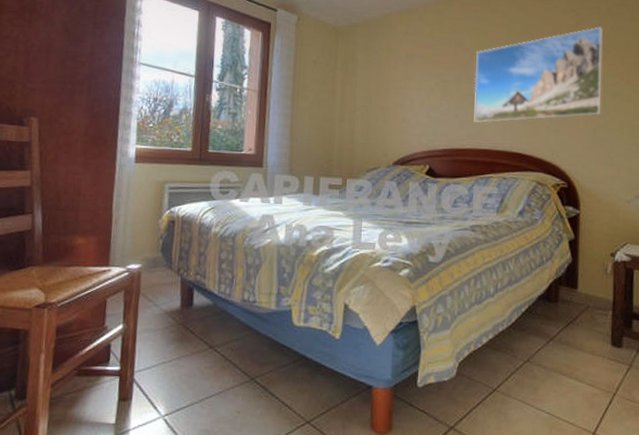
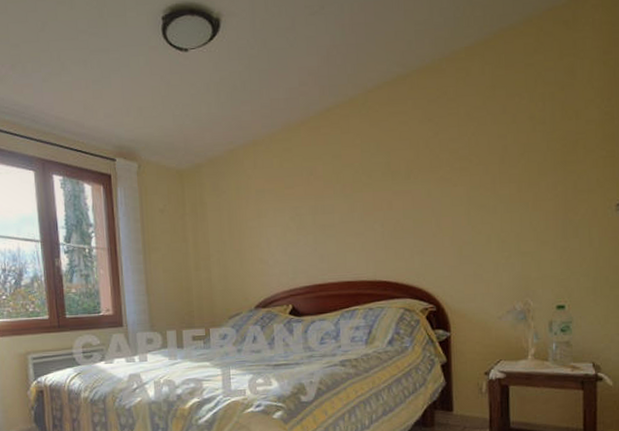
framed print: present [474,26,603,123] -> none [330,134,467,254]

